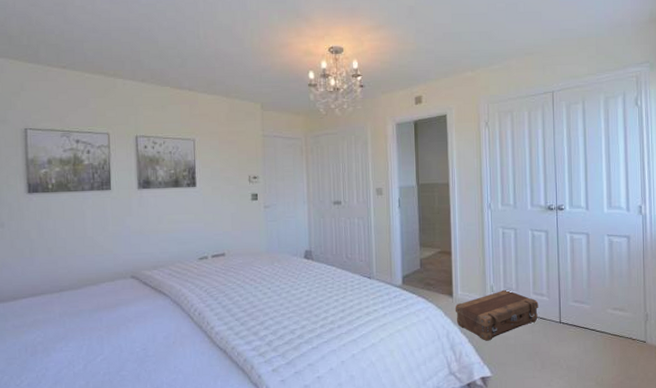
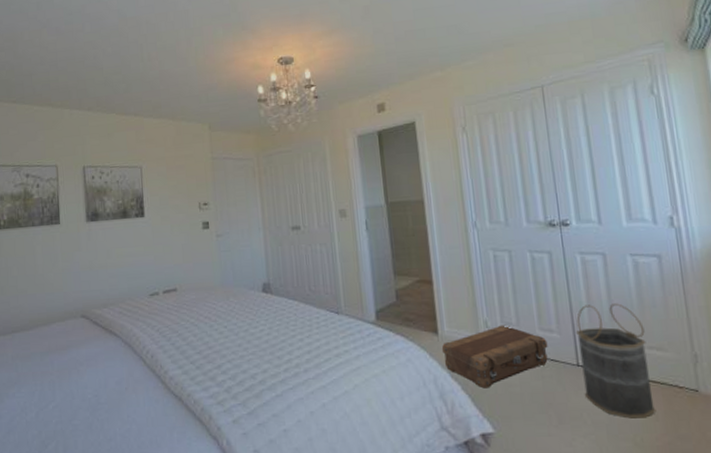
basket: none [560,273,614,364] -> present [575,303,656,419]

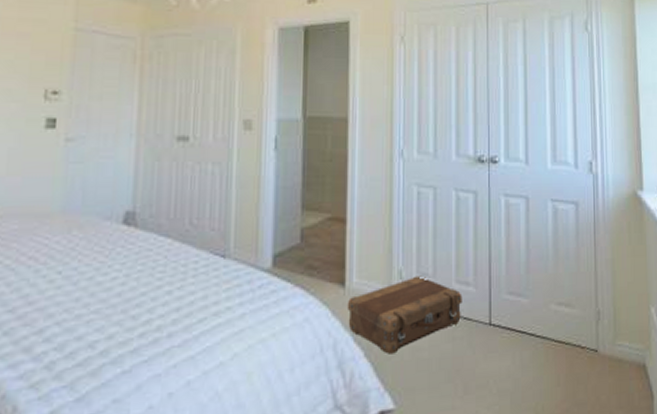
basket: present [575,303,656,419] -> none [491,253,559,385]

